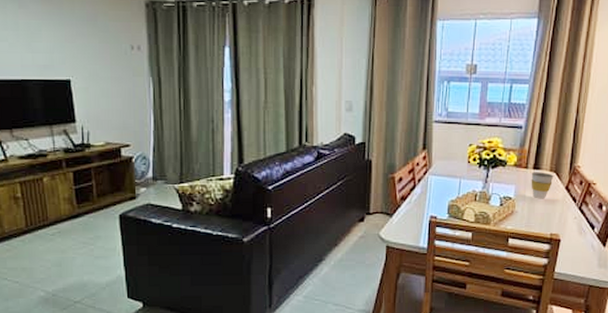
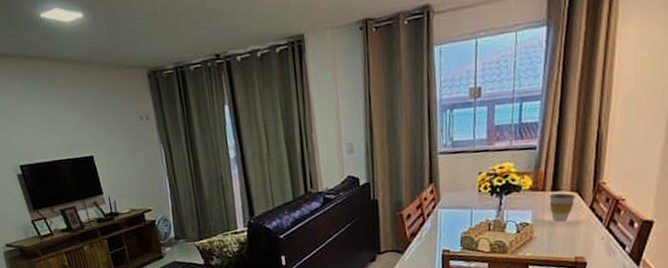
picture frame: none [19,131,48,161] -> present [59,205,85,233]

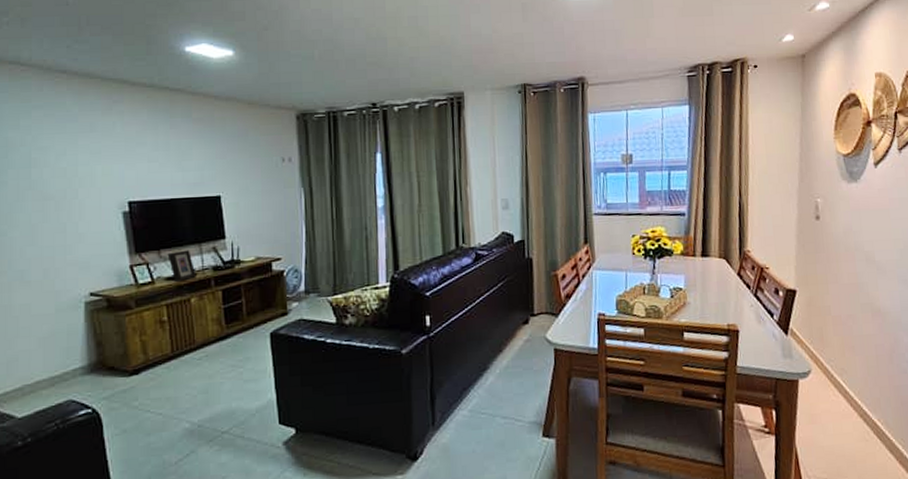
cup: present [549,193,576,223] -> none [699,259,724,289]

